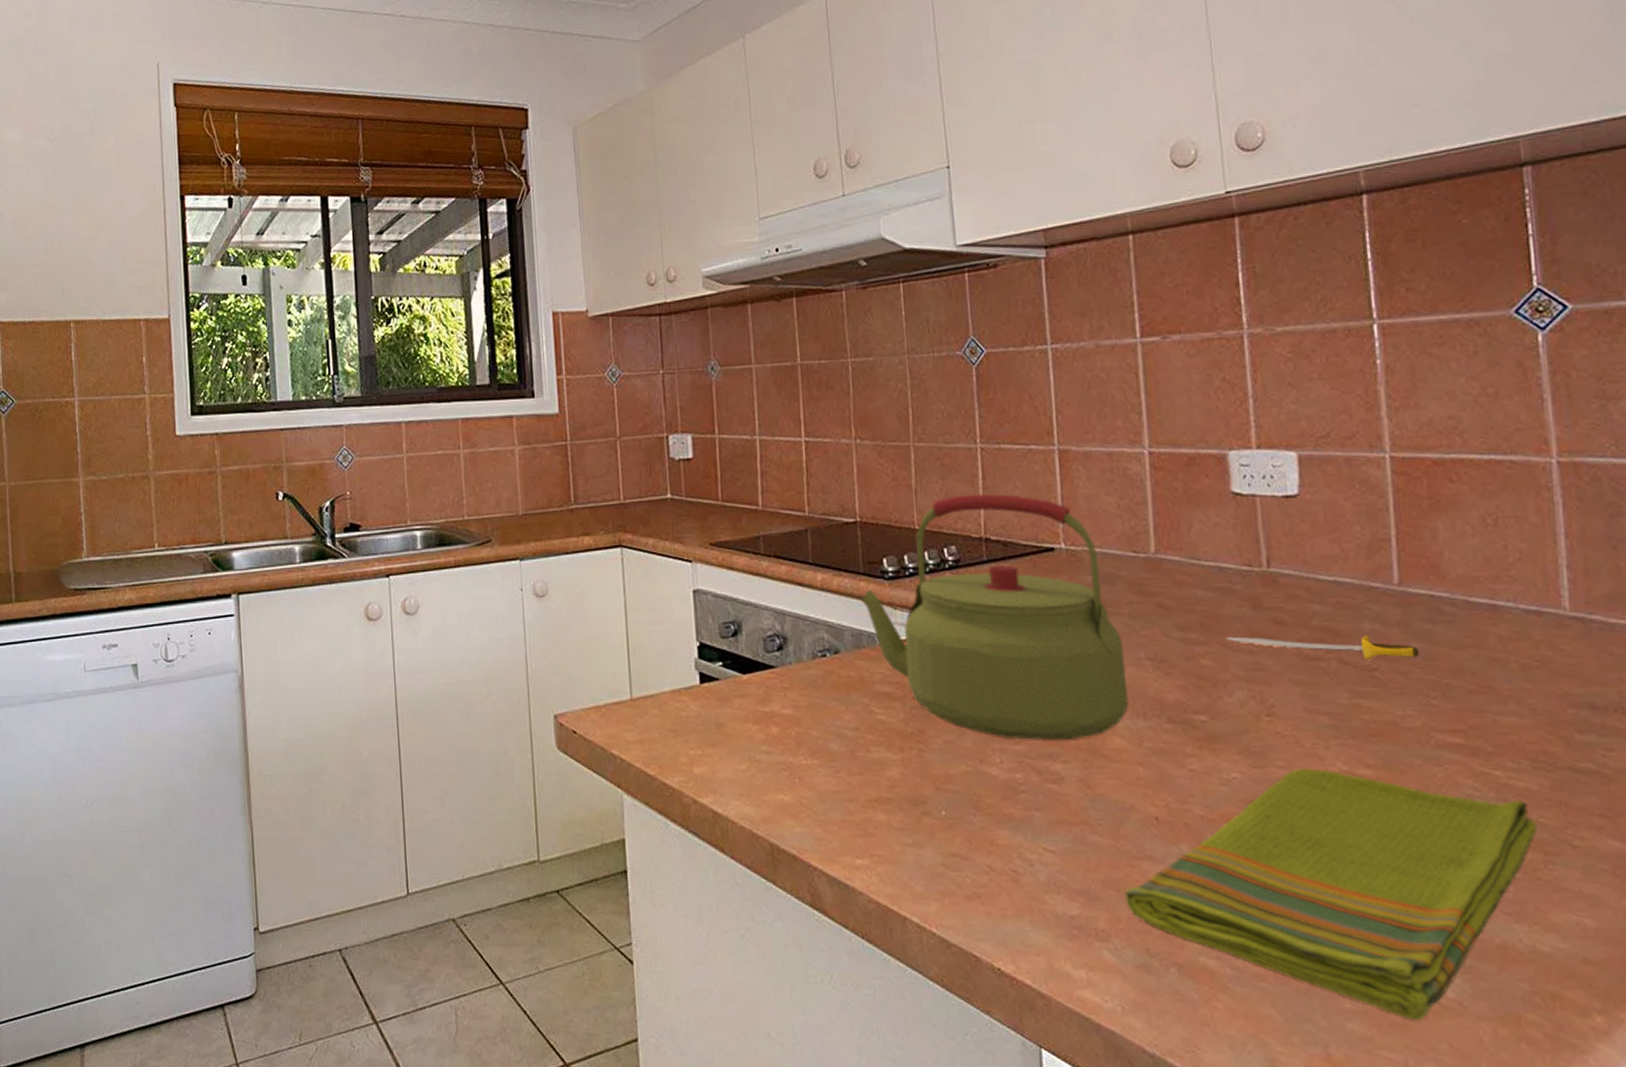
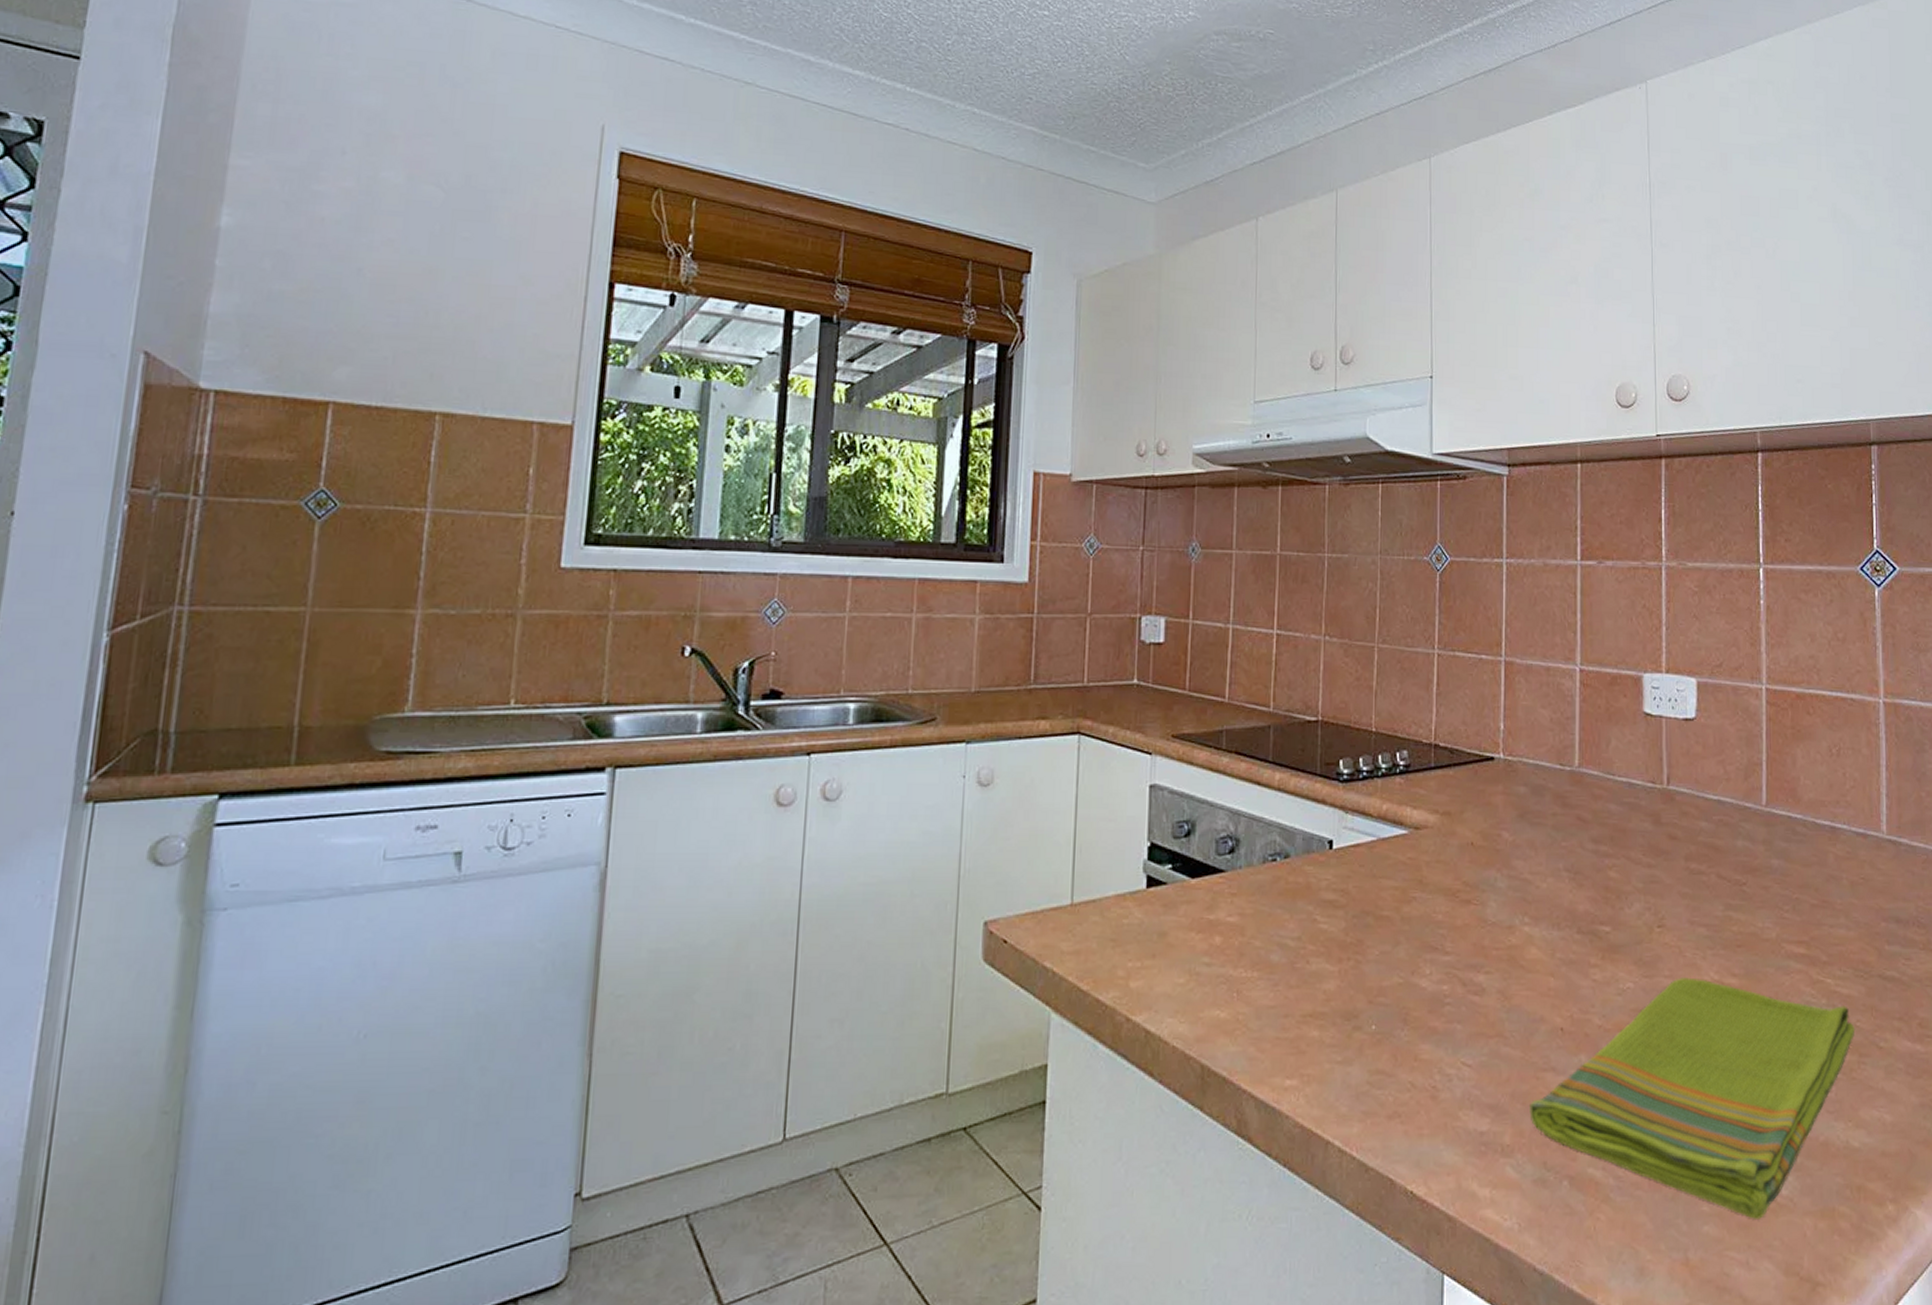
kettle: present [859,493,1129,741] -> none [1313,699,1547,952]
sword: present [1226,635,1420,660] -> none [1630,850,1778,874]

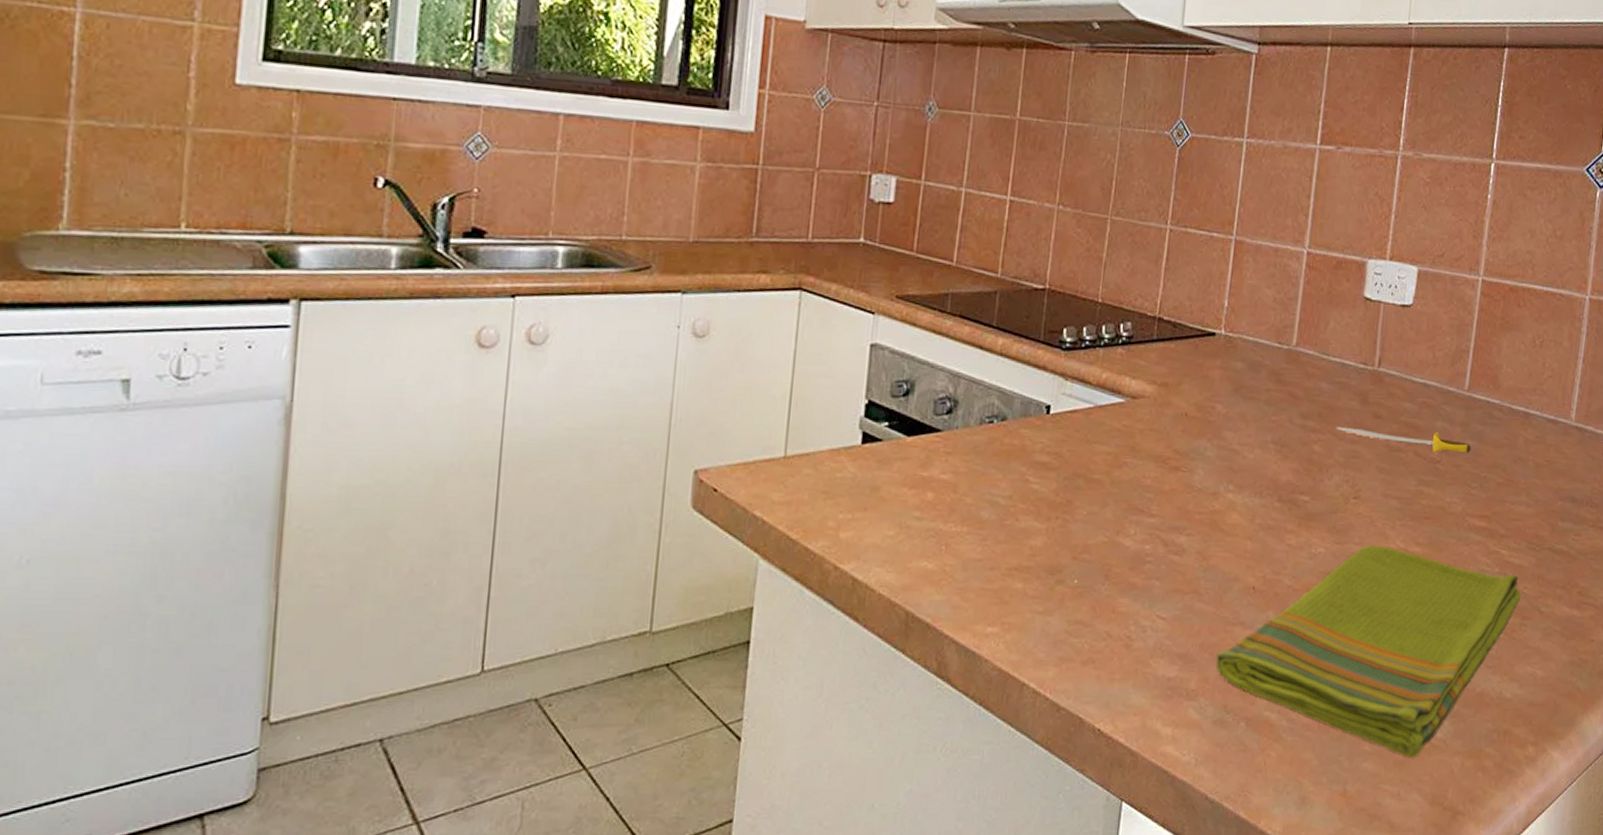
sword: none [1630,850,1778,874] -> present [1336,426,1472,453]

